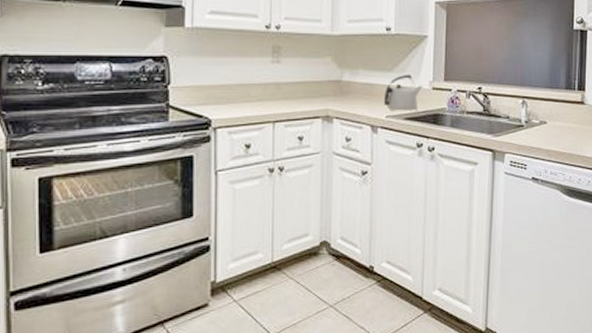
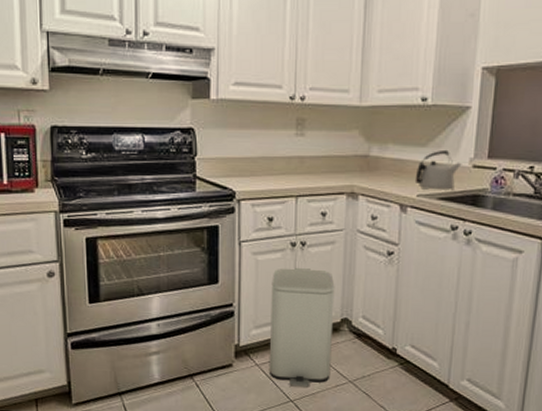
pedal bin: none [247,194,313,320] -> present [269,268,335,387]

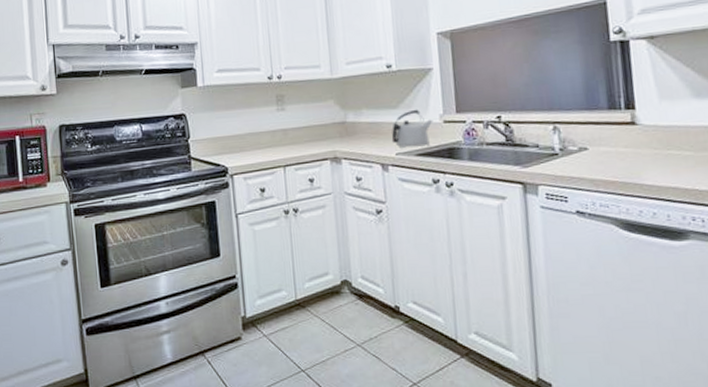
pedal bin: present [269,268,335,387] -> none [270,234,338,355]

